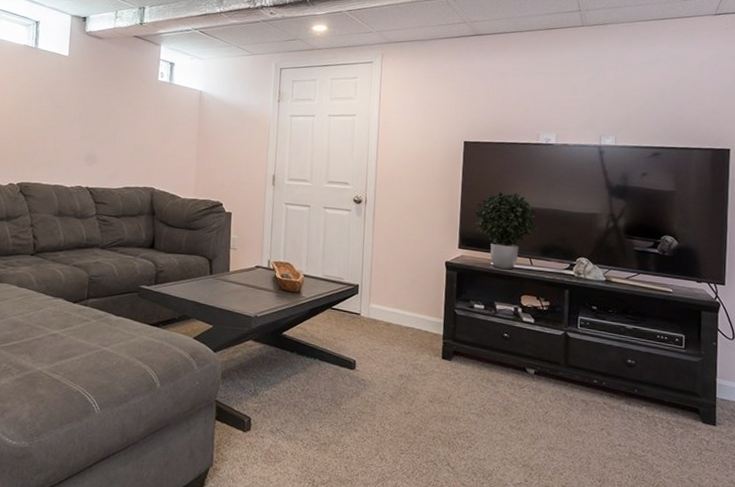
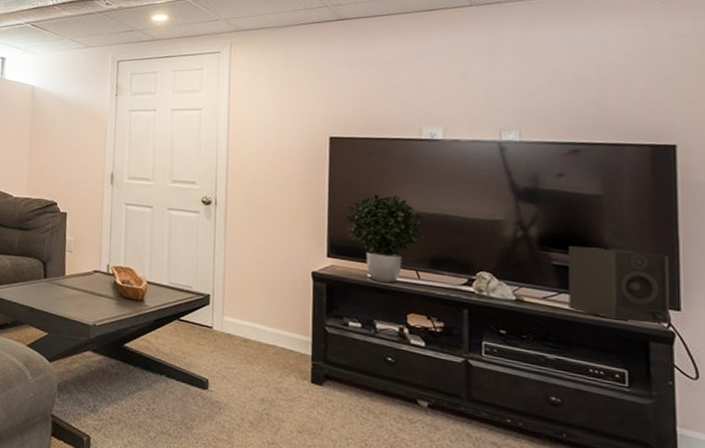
studio monitor: none [645,233,719,296] -> present [569,245,669,324]

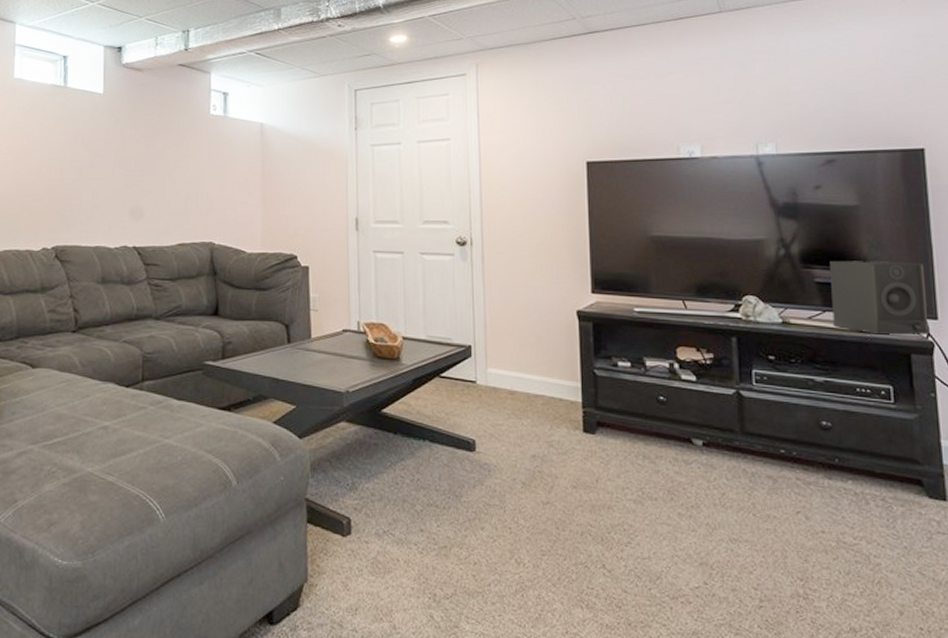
potted plant: present [347,194,425,284] -> none [609,220,690,317]

